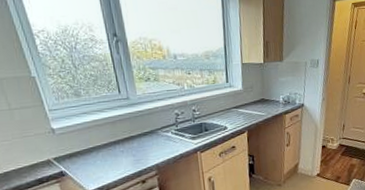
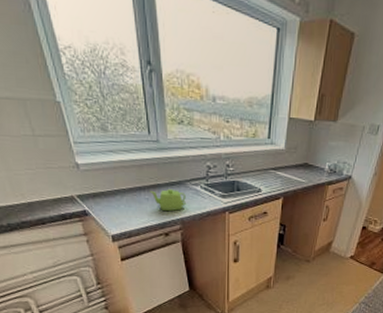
teapot: none [124,138,159,160] -> present [150,188,186,211]

